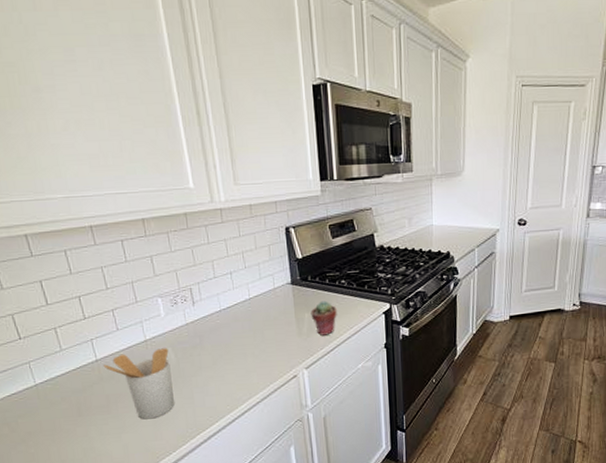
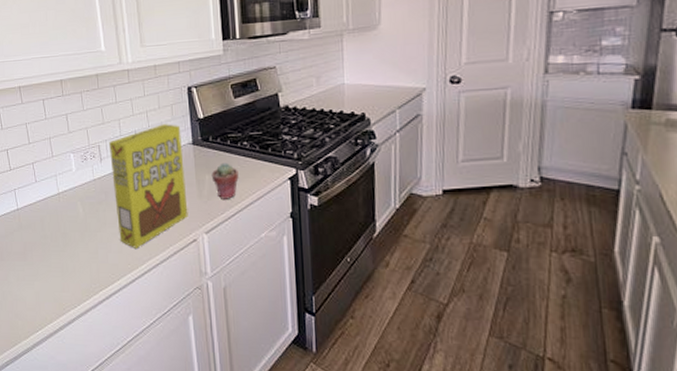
utensil holder: present [103,348,174,420] -> none [23,202,81,270]
cereal box: none [202,264,288,390] -> present [109,124,188,248]

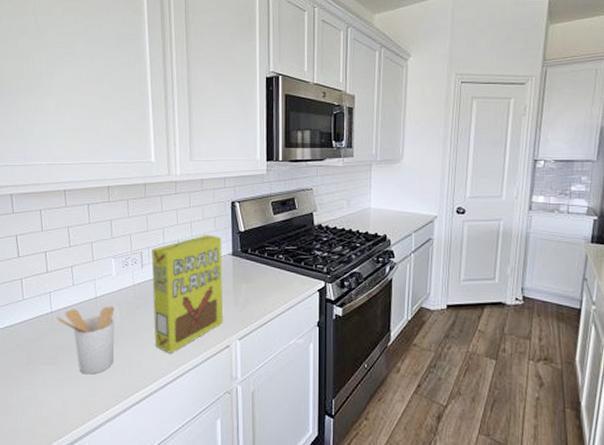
utensil holder: none [23,202,81,270] -> present [56,306,115,375]
potted succulent: present [211,162,239,199] -> none [248,273,273,308]

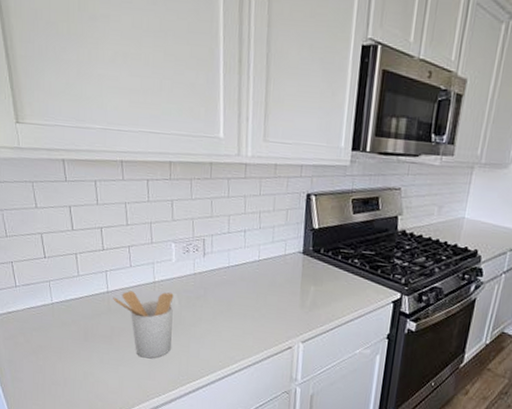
cereal box: present [151,235,224,354] -> none [214,228,293,348]

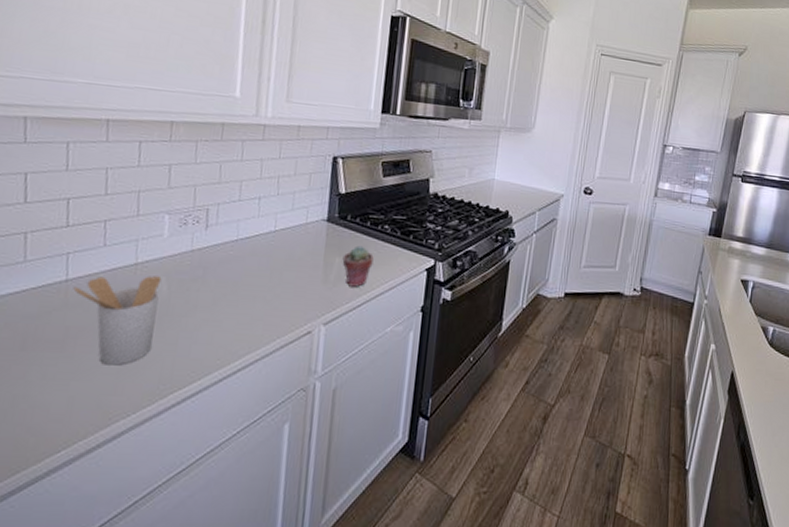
potted succulent: none [316,276,345,313] -> present [342,245,374,287]

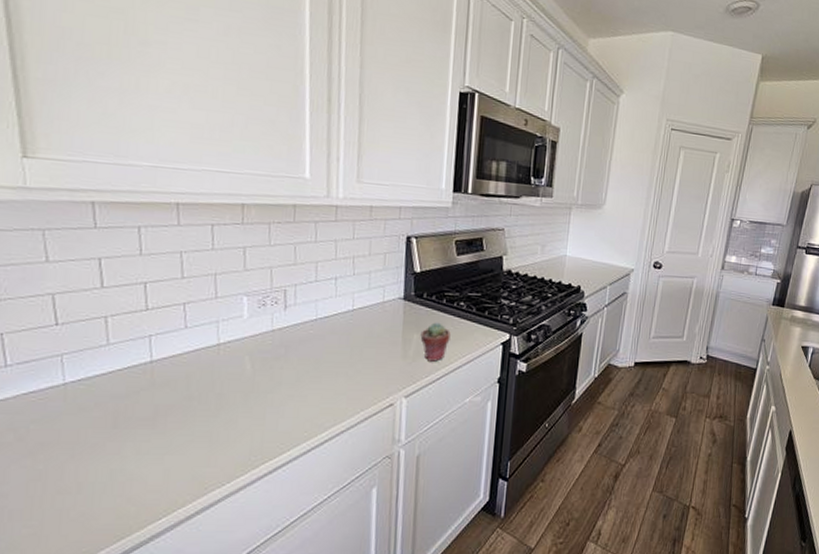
utensil holder: present [73,276,162,366] -> none [158,355,245,440]

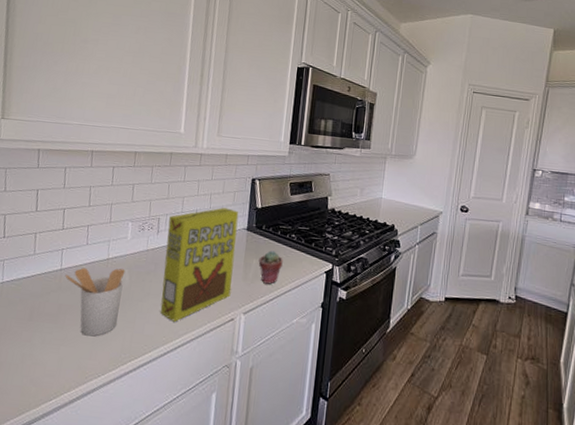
utensil holder: none [158,355,245,440] -> present [65,267,125,337]
cereal box: none [297,273,392,413] -> present [160,207,239,322]

